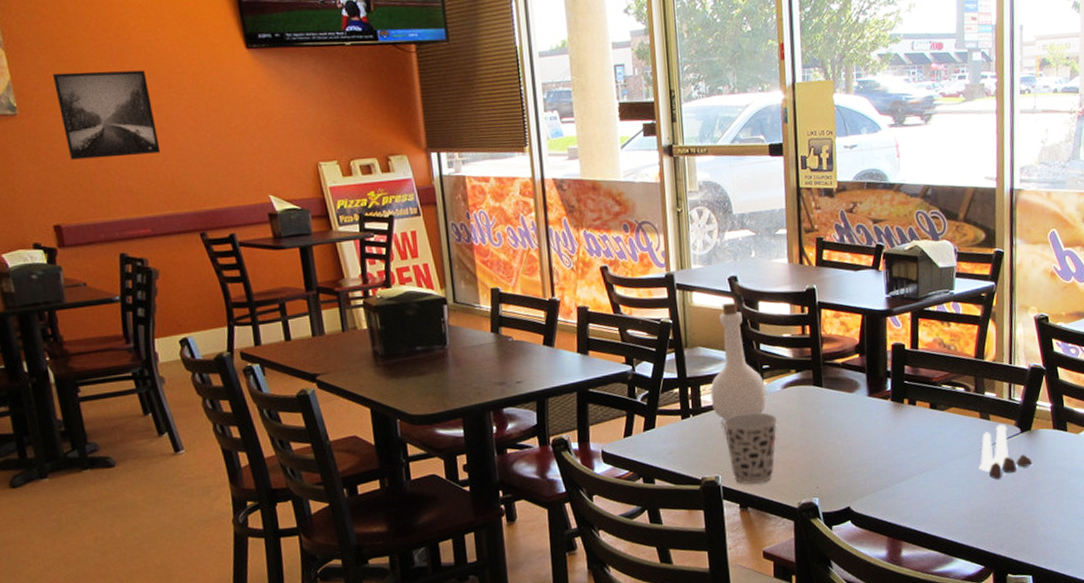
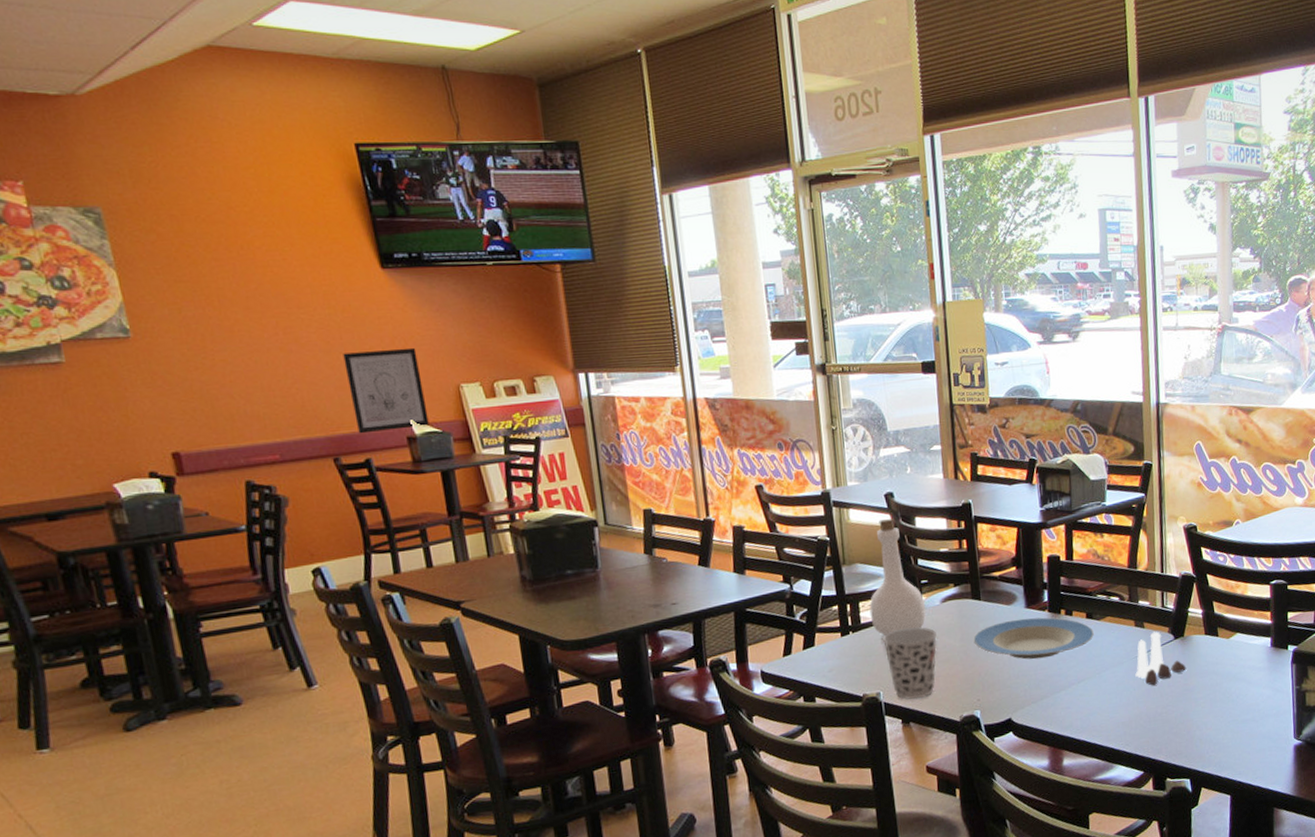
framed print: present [52,70,161,160] -> none [169,291,290,384]
wall art: none [210,126,289,210] -> present [343,347,429,434]
plate: none [814,406,937,449] -> present [973,617,1094,660]

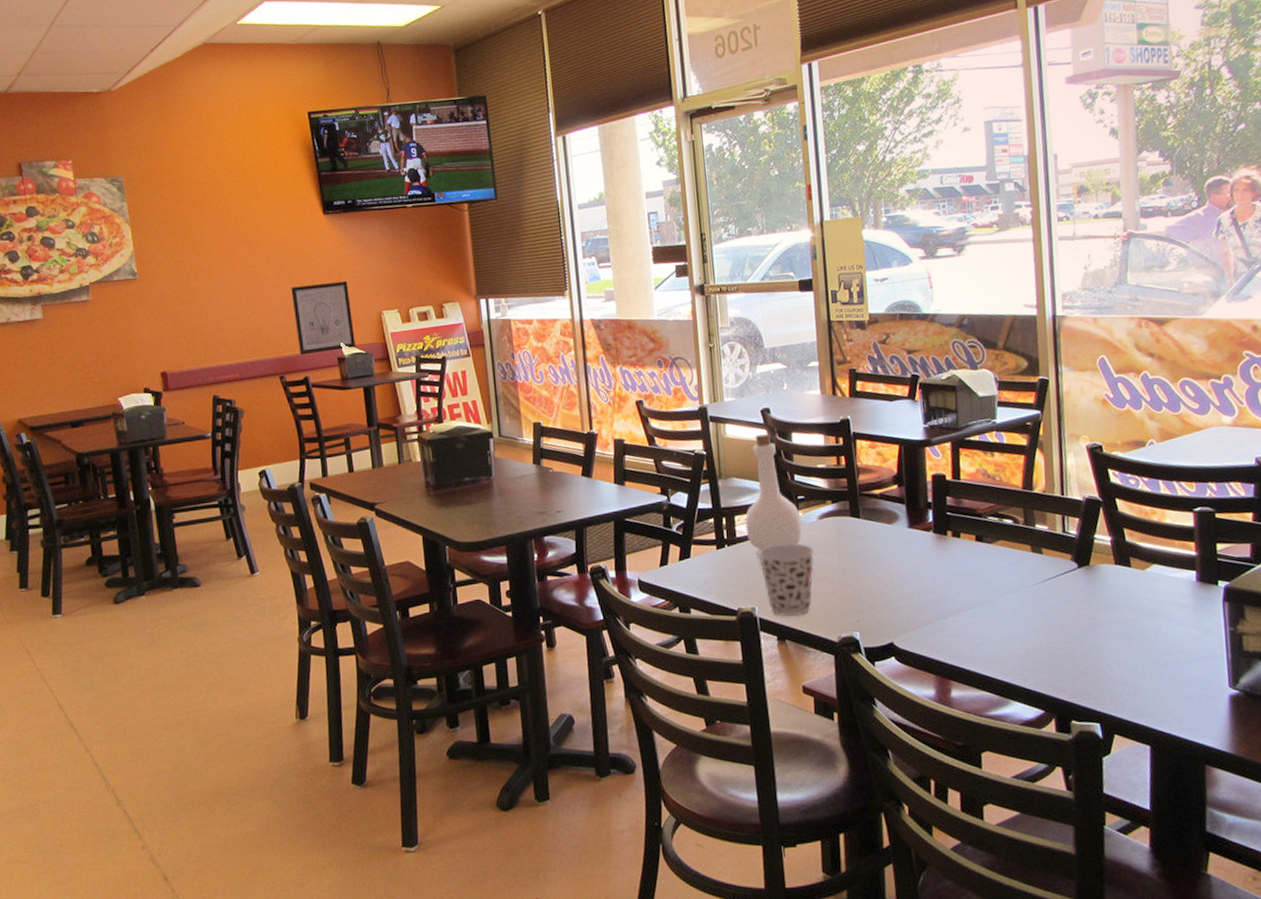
plate: present [973,617,1094,660] -> none [852,538,985,582]
salt and pepper shaker set: present [1135,631,1187,686] -> none [1033,558,1094,617]

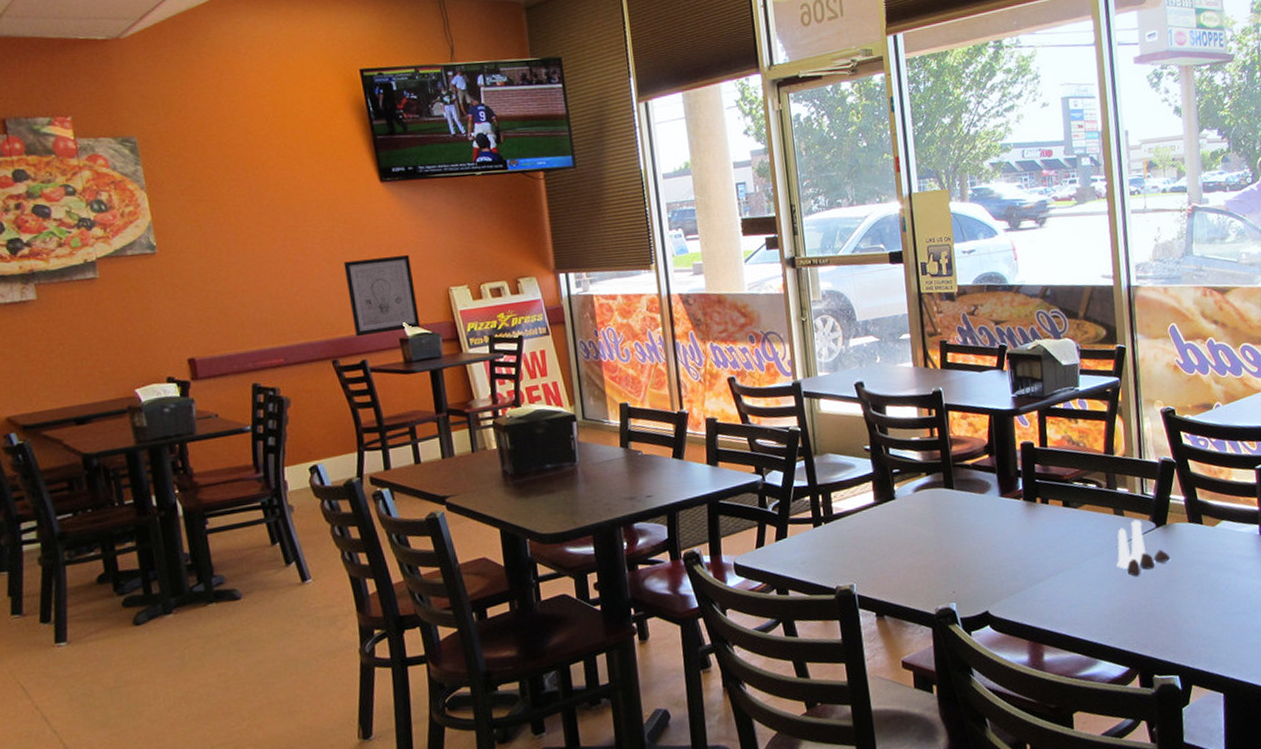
bottle: present [745,434,803,550] -> none [841,408,899,526]
cup: present [758,542,815,617] -> none [855,517,911,592]
salt and pepper shaker set: none [1033,558,1094,617] -> present [1116,519,1171,576]

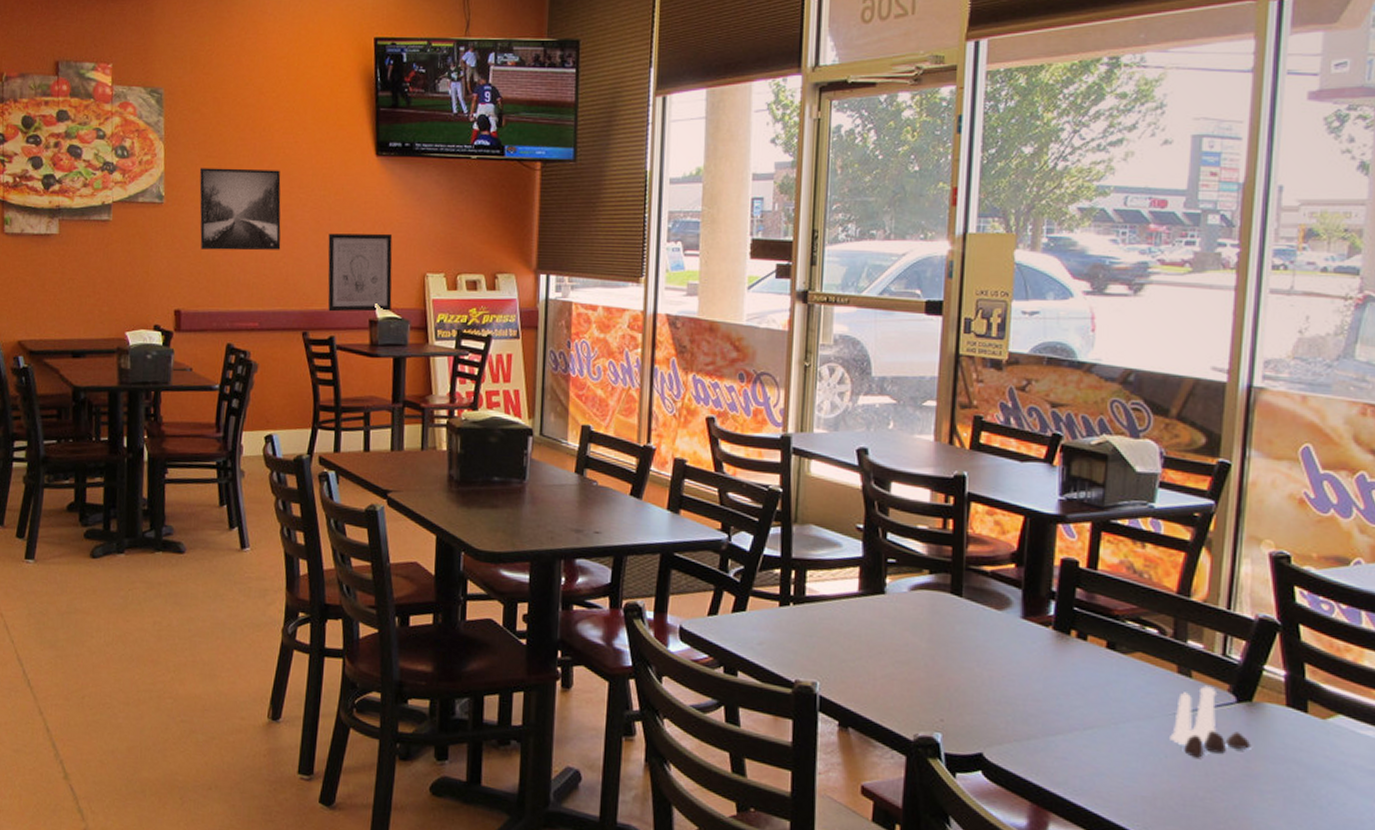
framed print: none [192,206,295,295] -> present [199,168,281,251]

